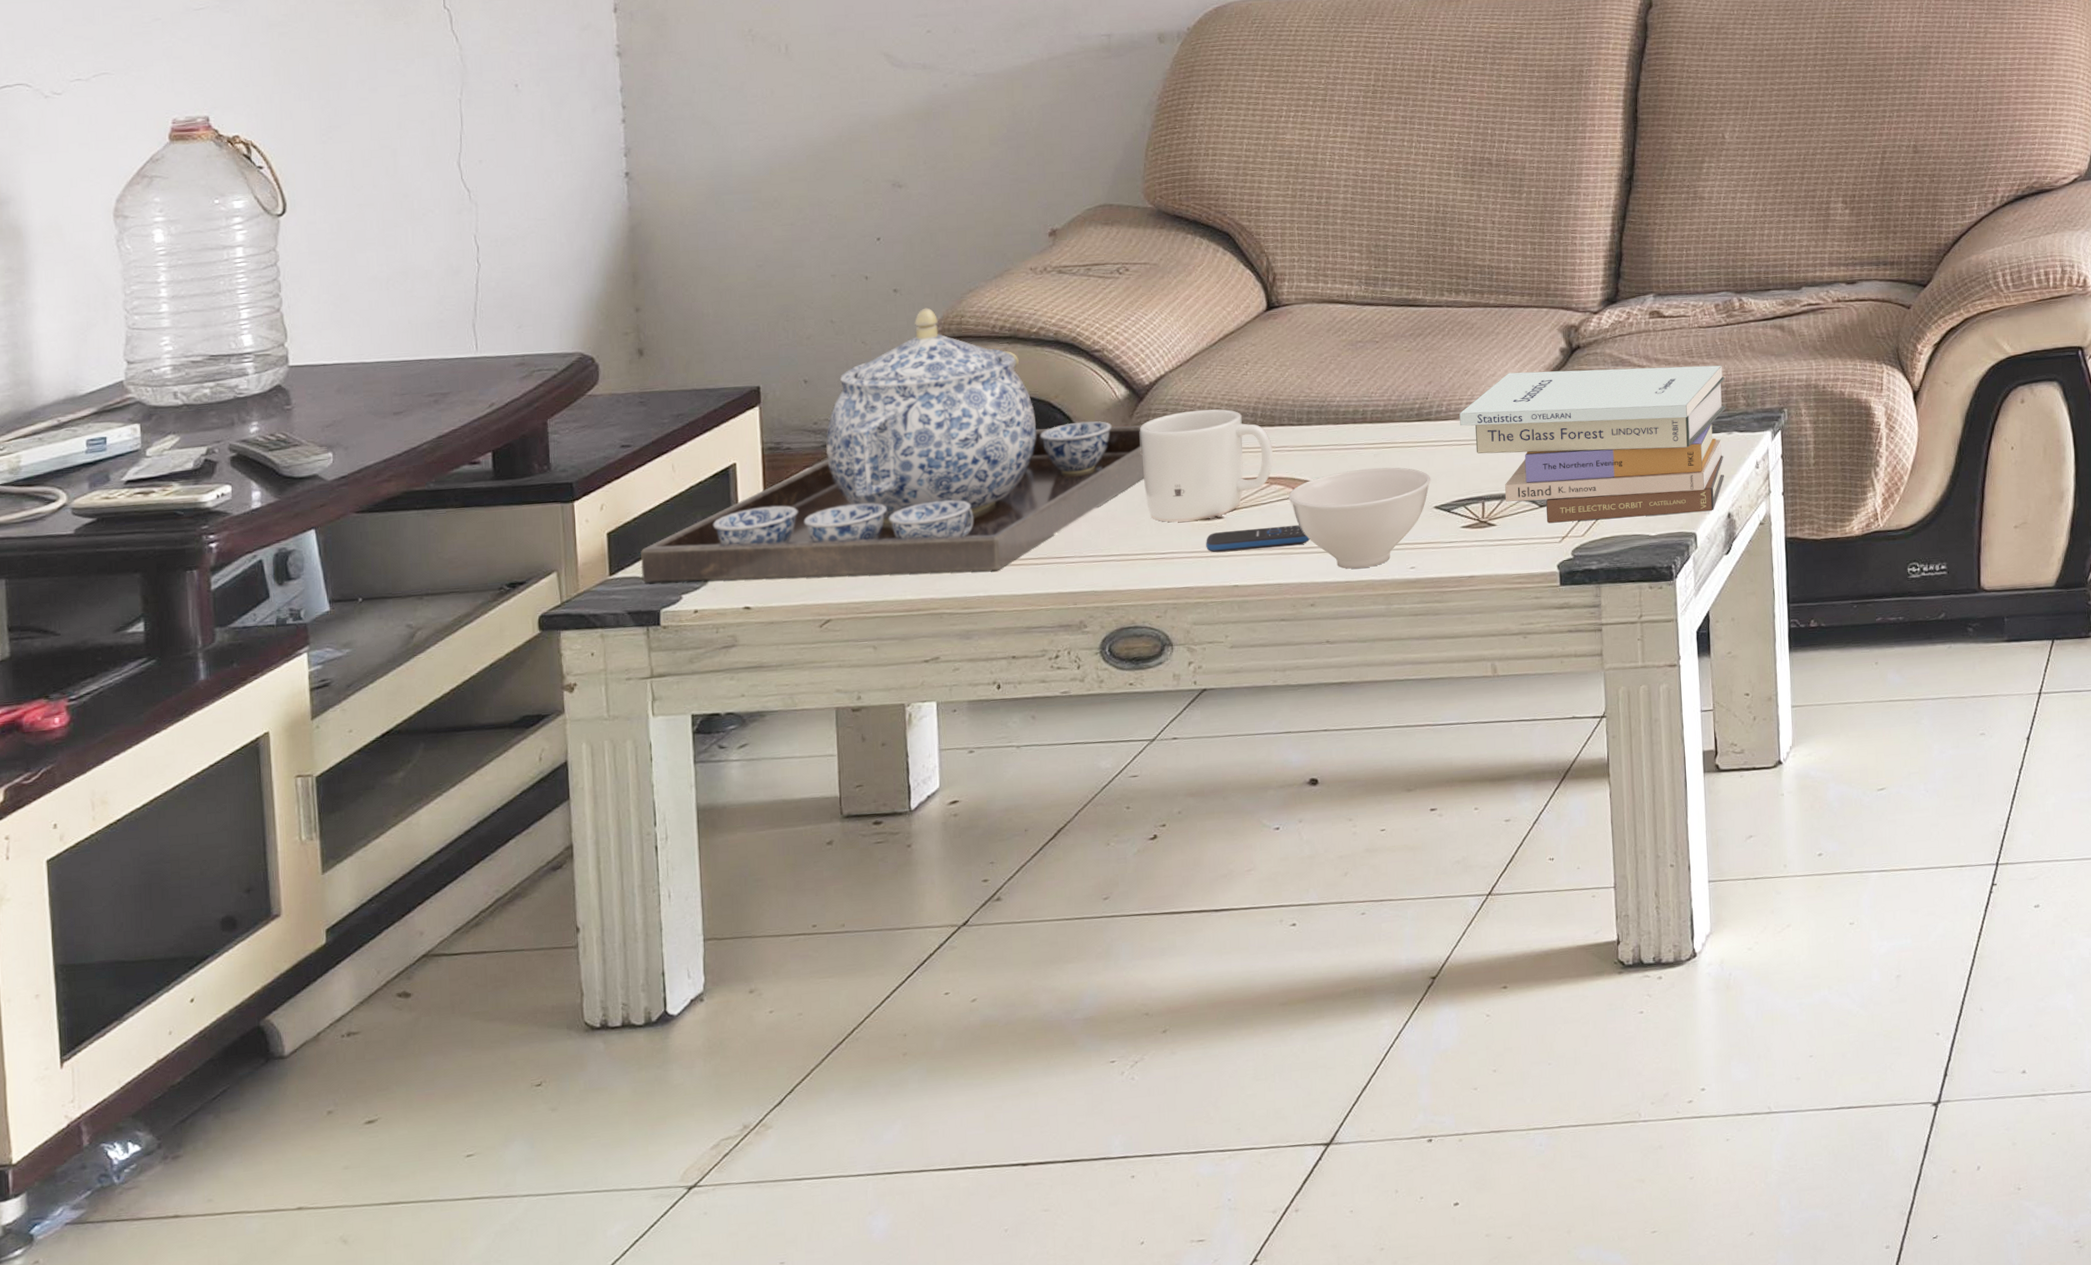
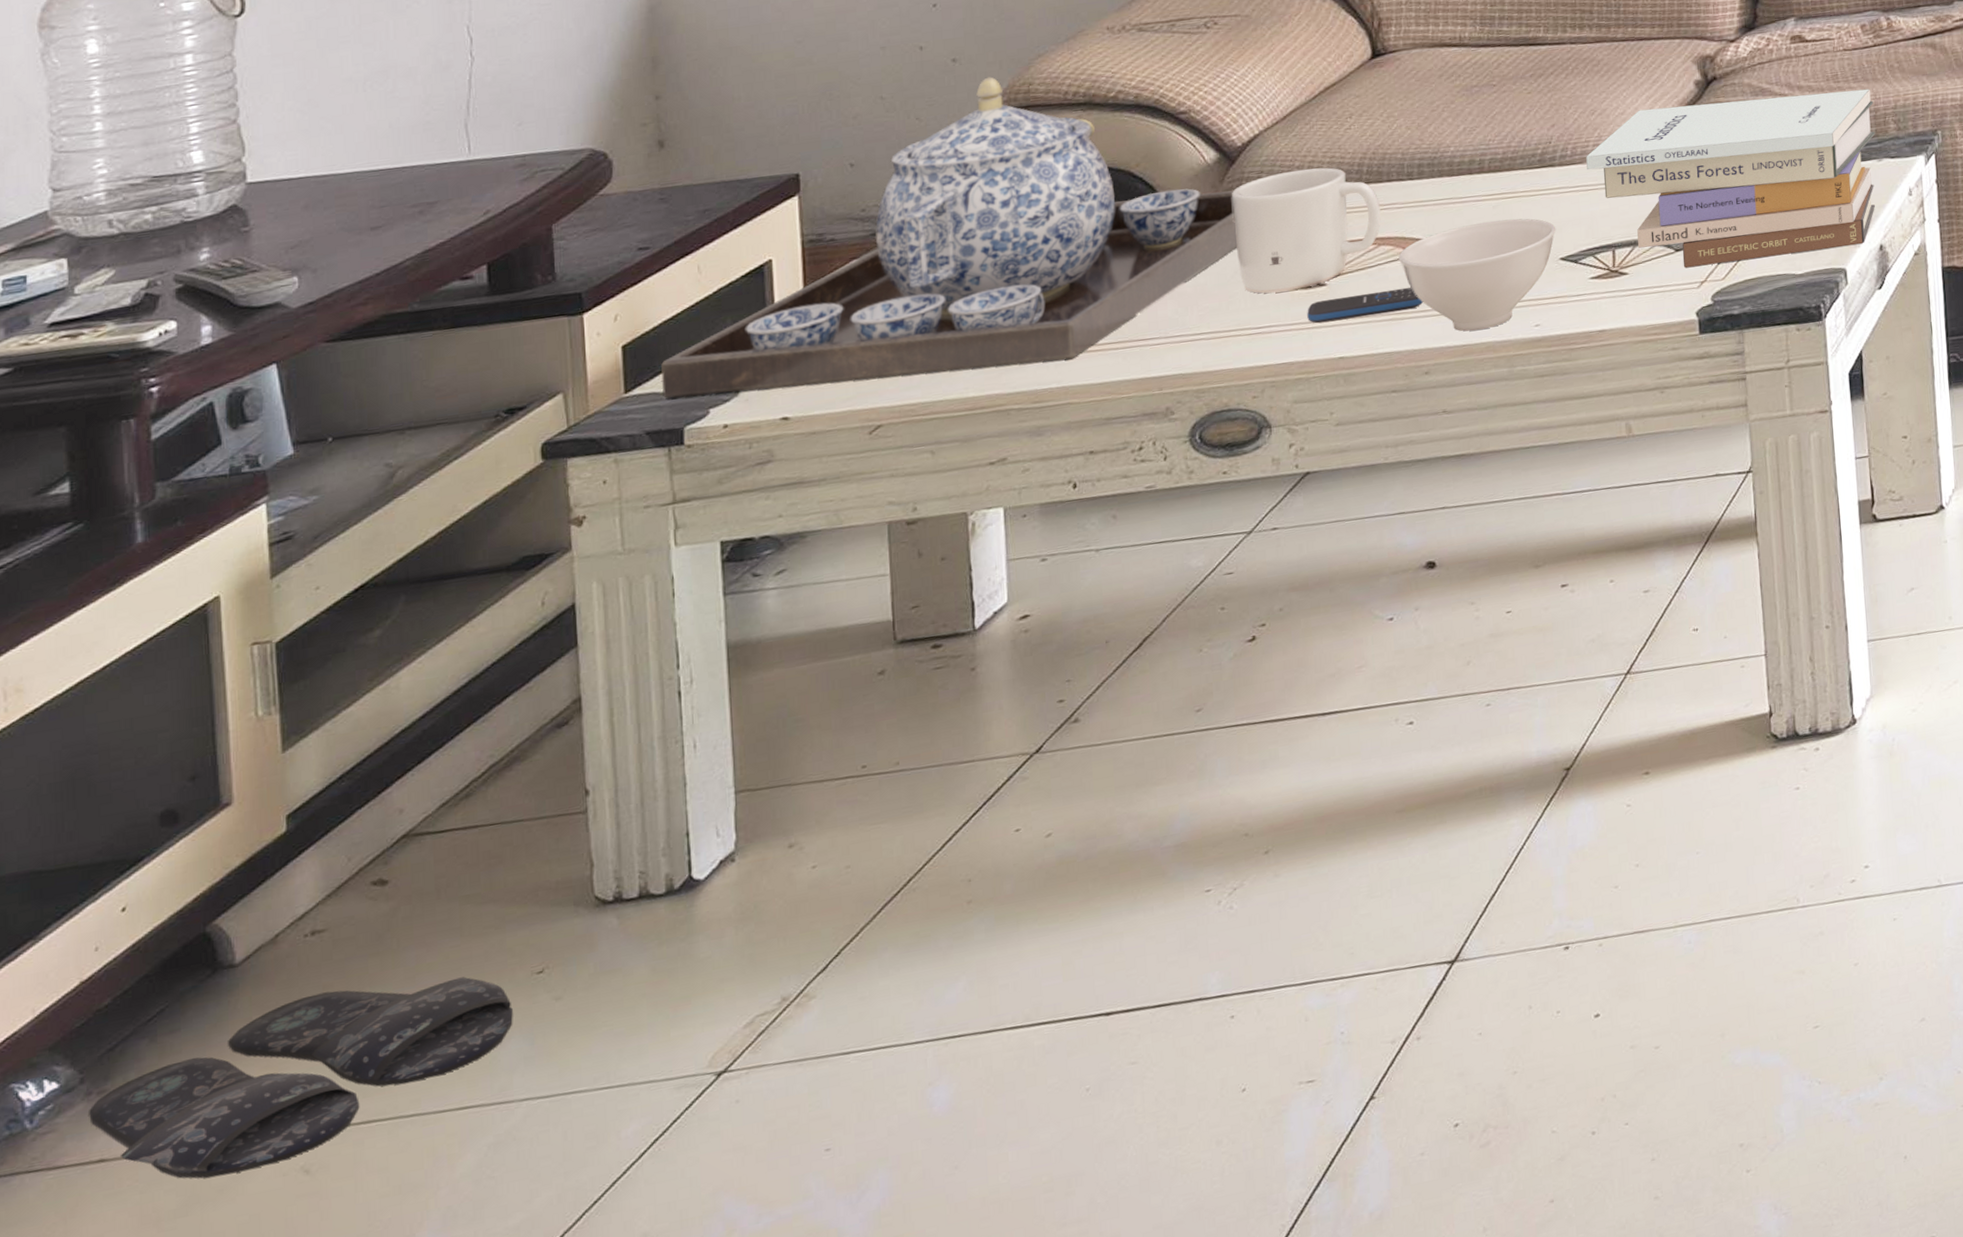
slippers: none [165,1083,516,1240] -> present [89,976,513,1179]

